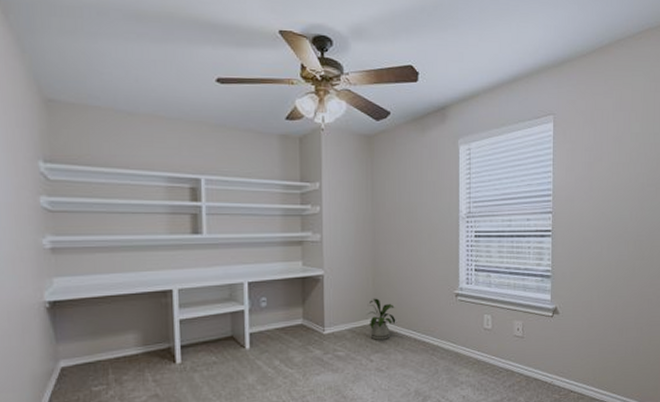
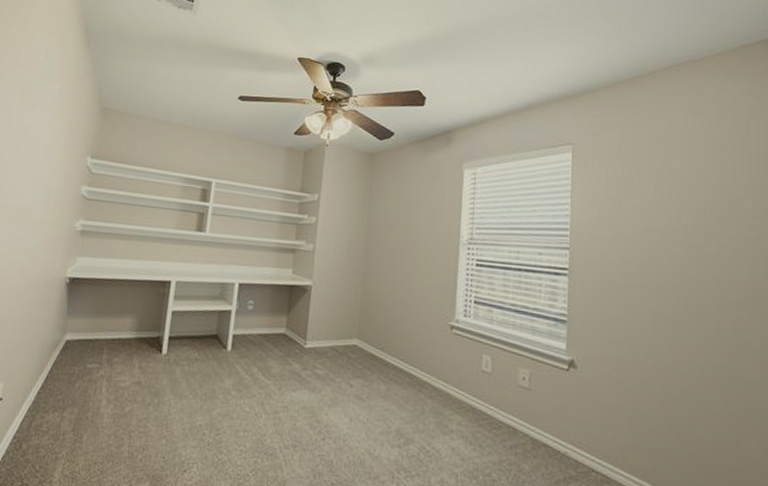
house plant: present [366,298,396,340] -> none [350,317,382,365]

